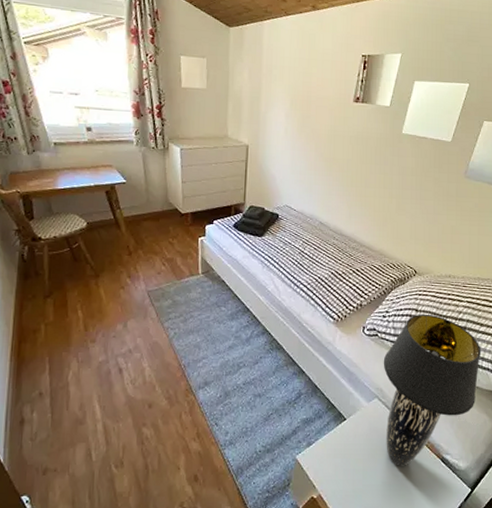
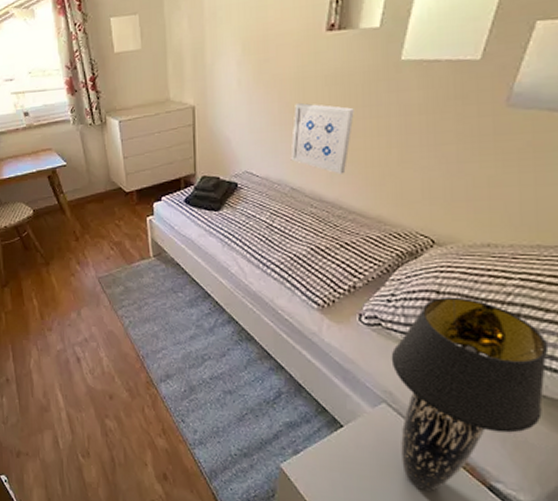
wall art: none [321,154,369,215] -> present [290,102,354,174]

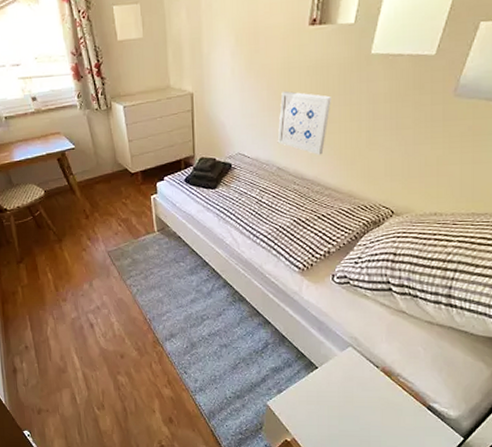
table lamp: present [391,296,549,491] -> none [357,257,477,414]

